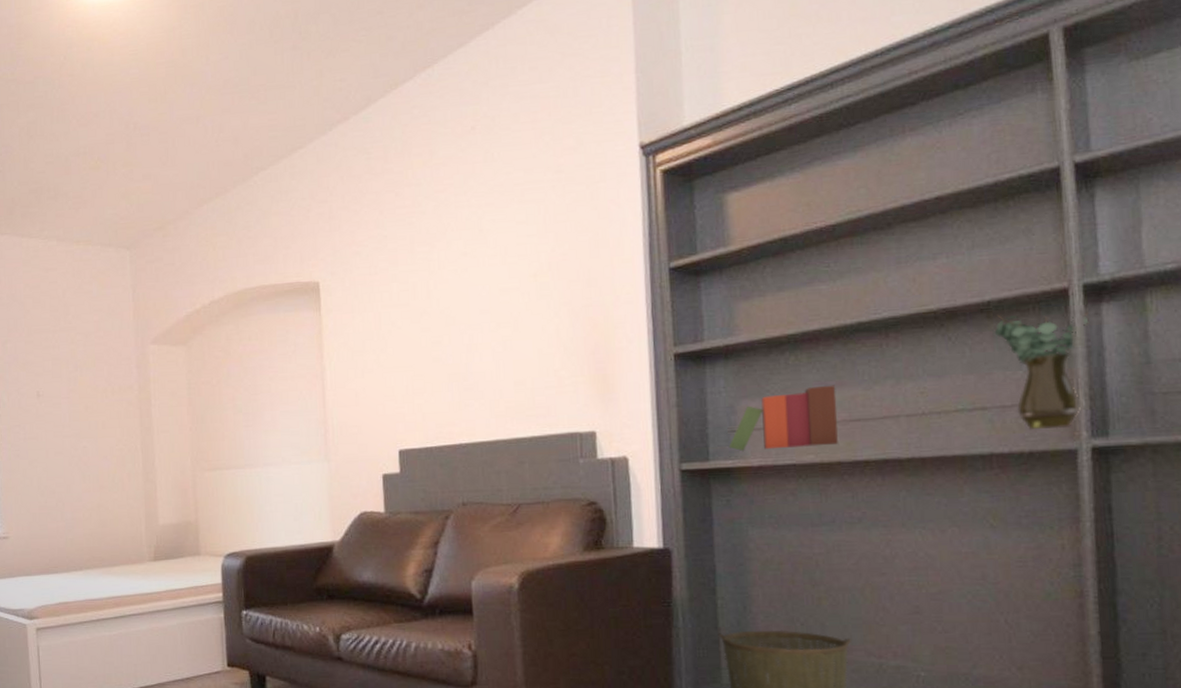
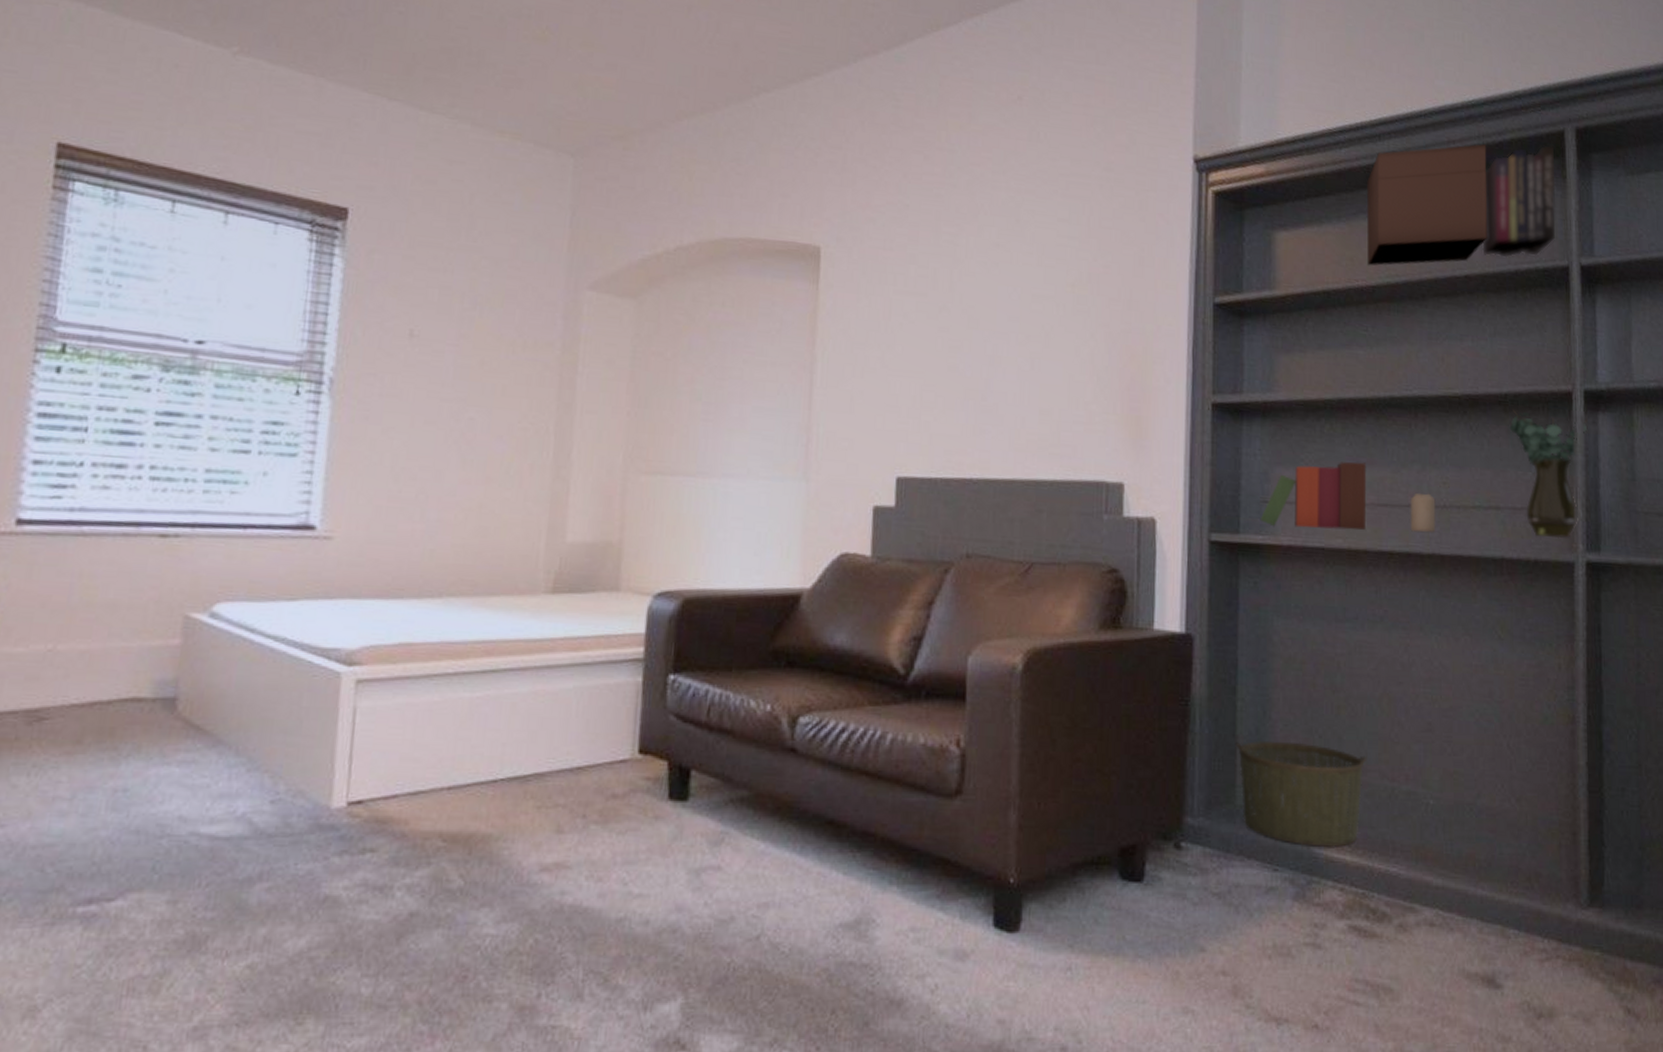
decorative box: none [820,67,960,207] -> present [1367,144,1487,266]
candle: none [884,404,915,441] -> present [1410,493,1436,533]
books: none [954,50,1044,174] -> present [1482,144,1557,258]

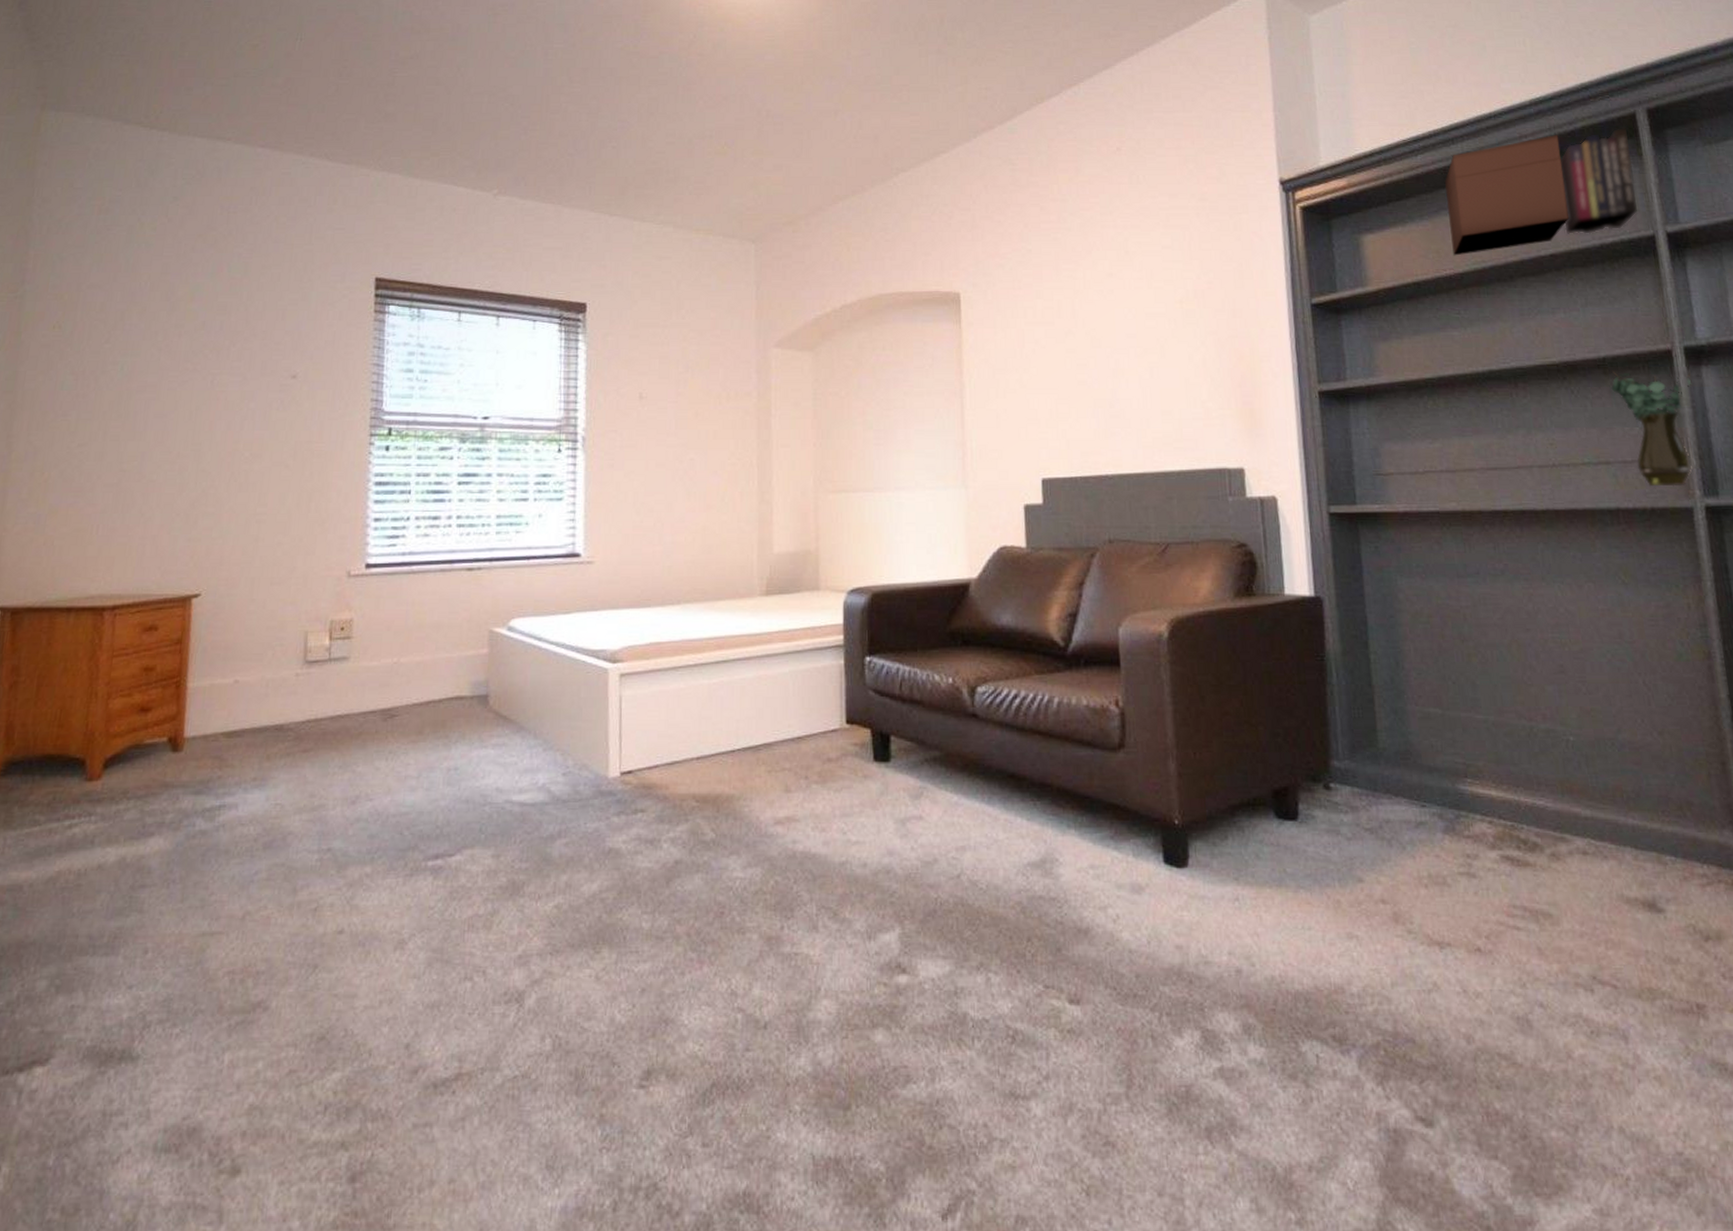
basket: present [1235,740,1367,847] -> none [1372,688,1503,783]
books: present [1260,461,1367,531] -> none [1374,432,1478,496]
candle: present [1410,493,1436,533] -> none [1518,455,1548,491]

